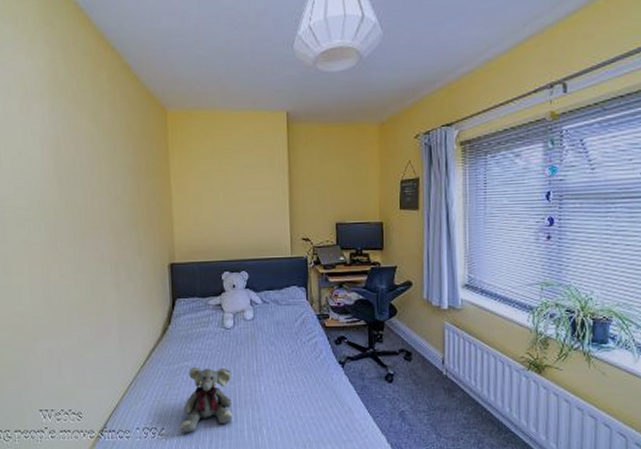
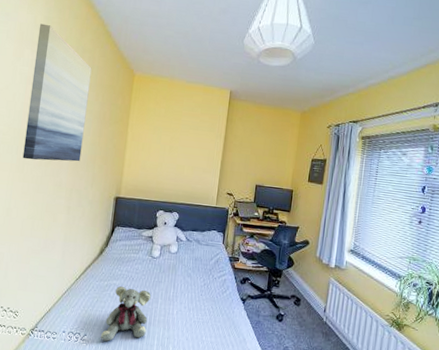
wall art: none [43,68,121,236] -> present [22,23,92,162]

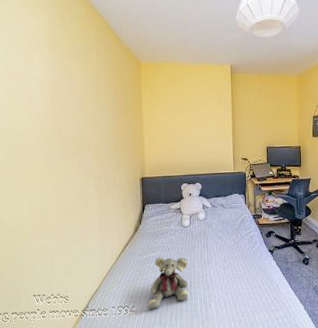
wall art: present [22,23,92,162] -> none [44,28,103,156]

